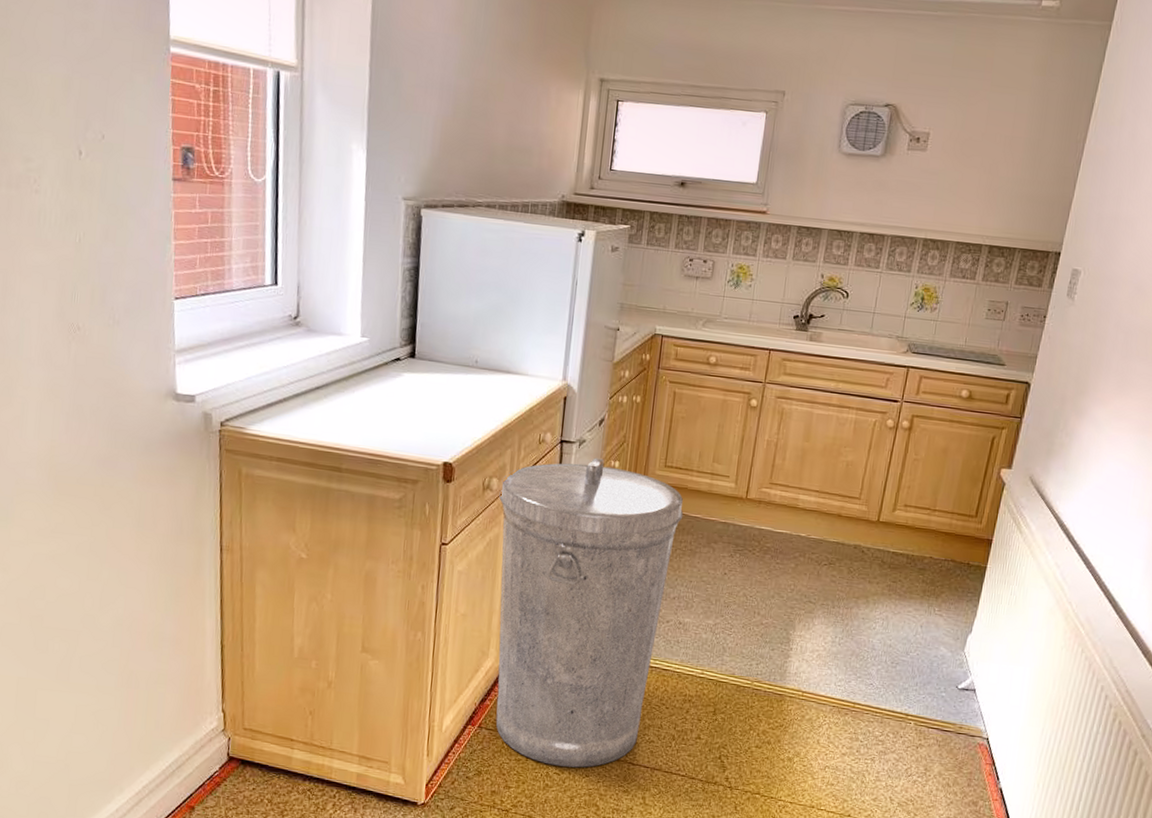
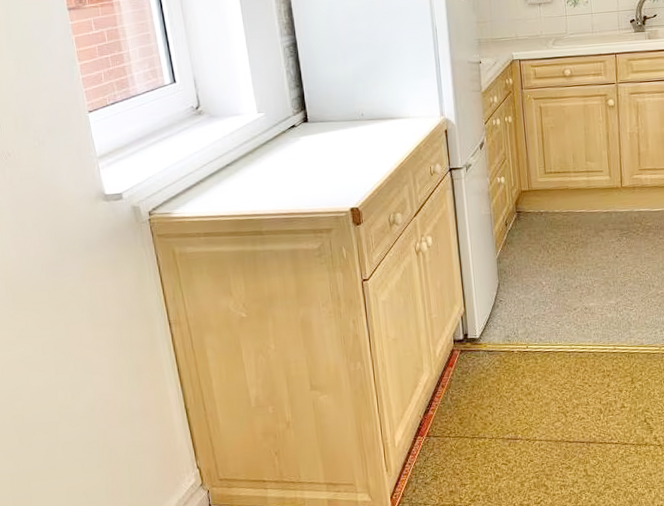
trash can: present [495,457,684,768] -> none [405,177,570,458]

